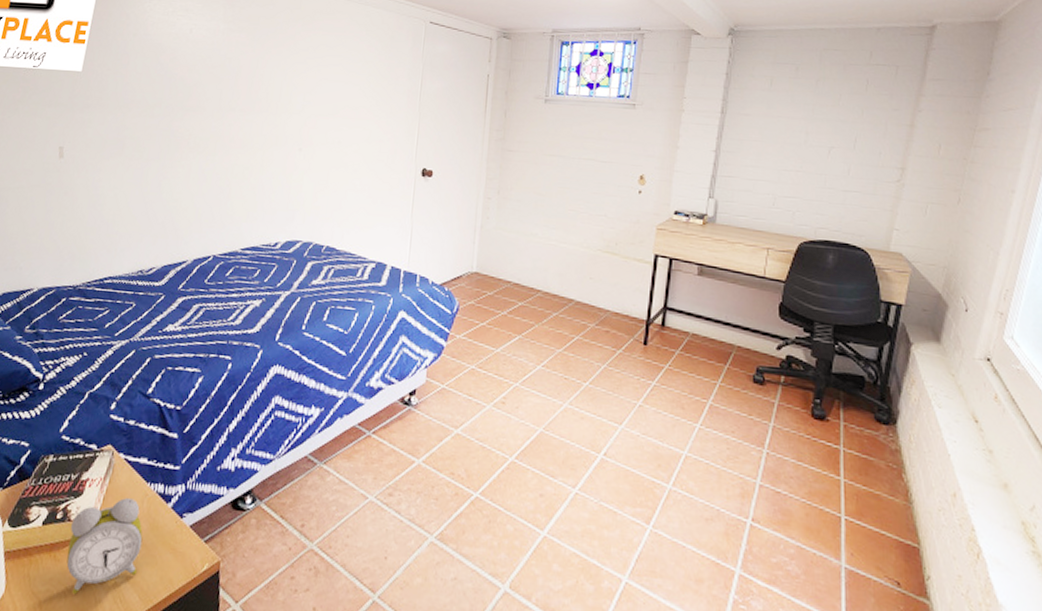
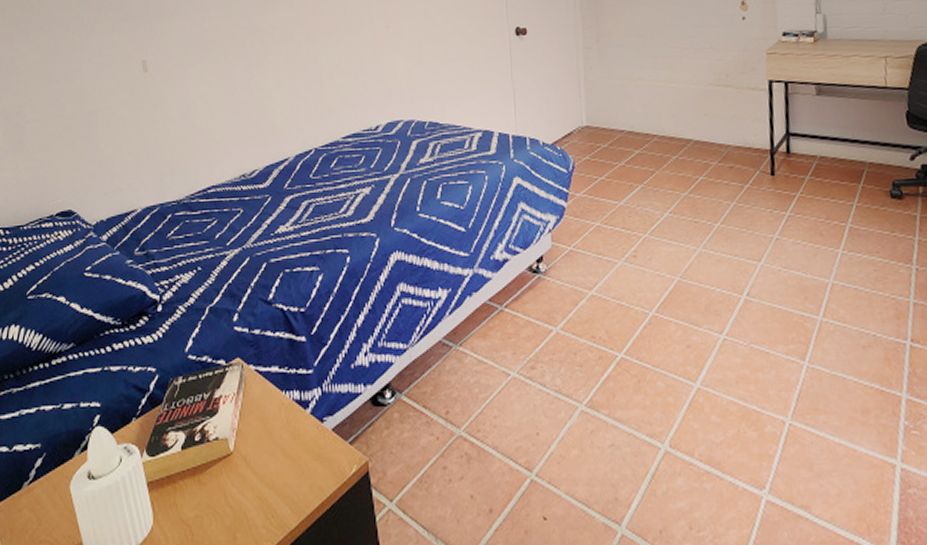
alarm clock: present [66,498,143,595] -> none [211,410,286,517]

